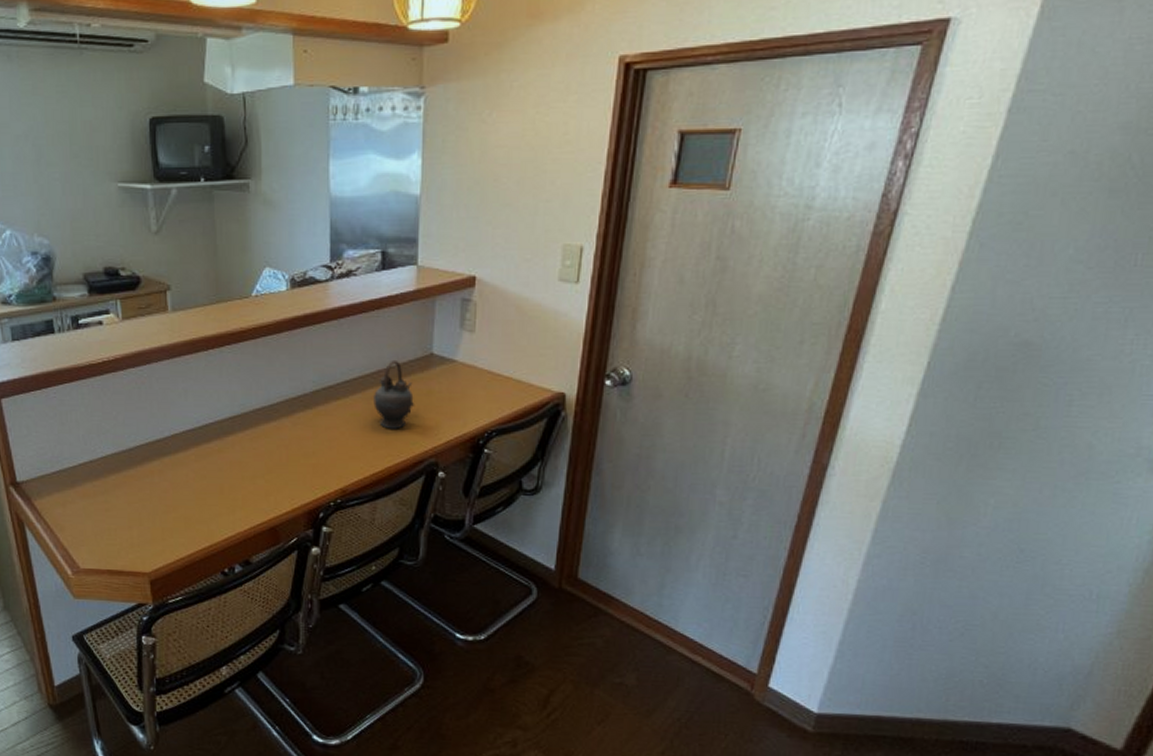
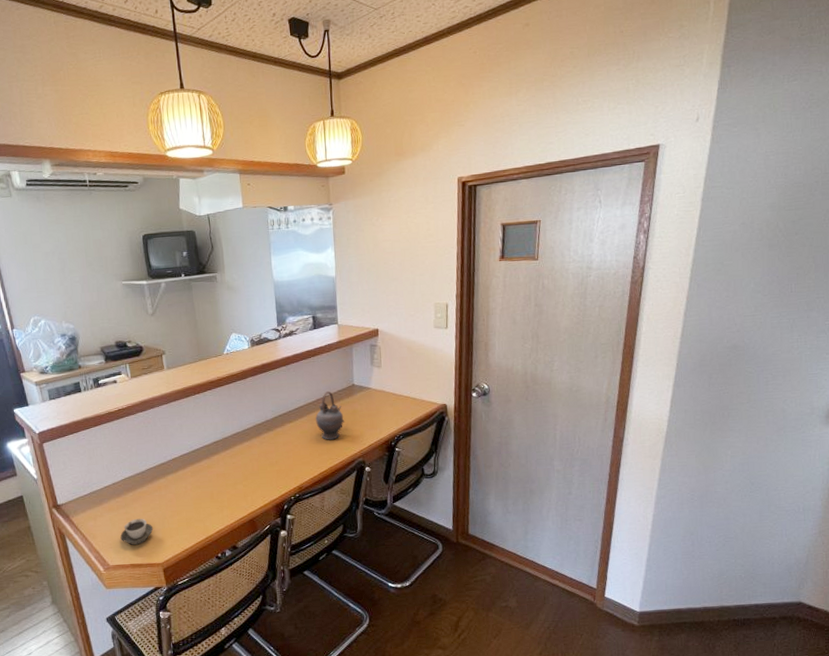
cup: none [96,510,140,545] -> present [120,518,154,545]

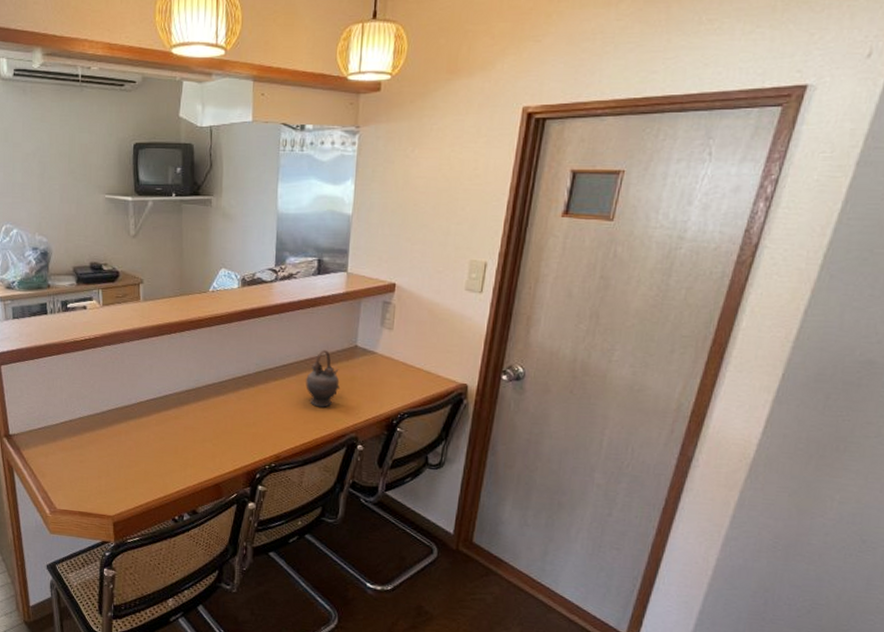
cup: present [120,518,154,545] -> none [71,462,108,492]

